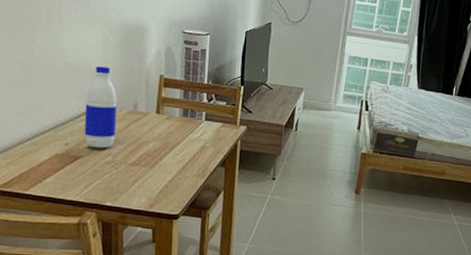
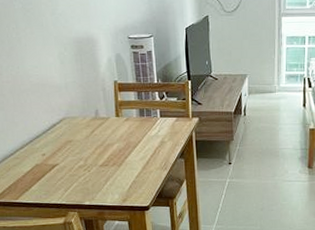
water bottle: present [84,66,117,148] -> none [53,80,84,155]

